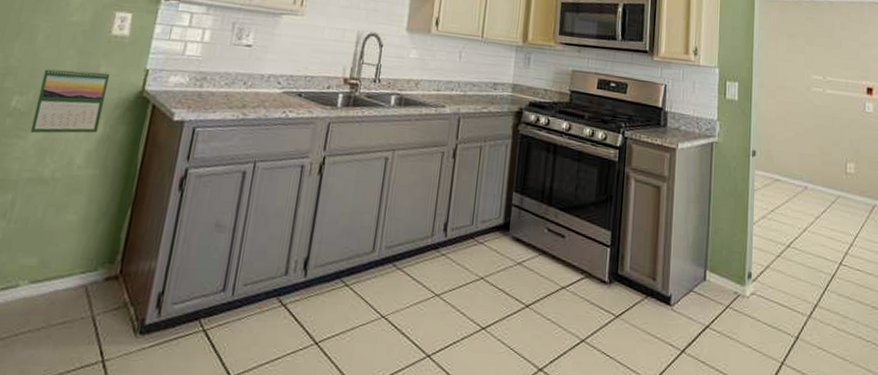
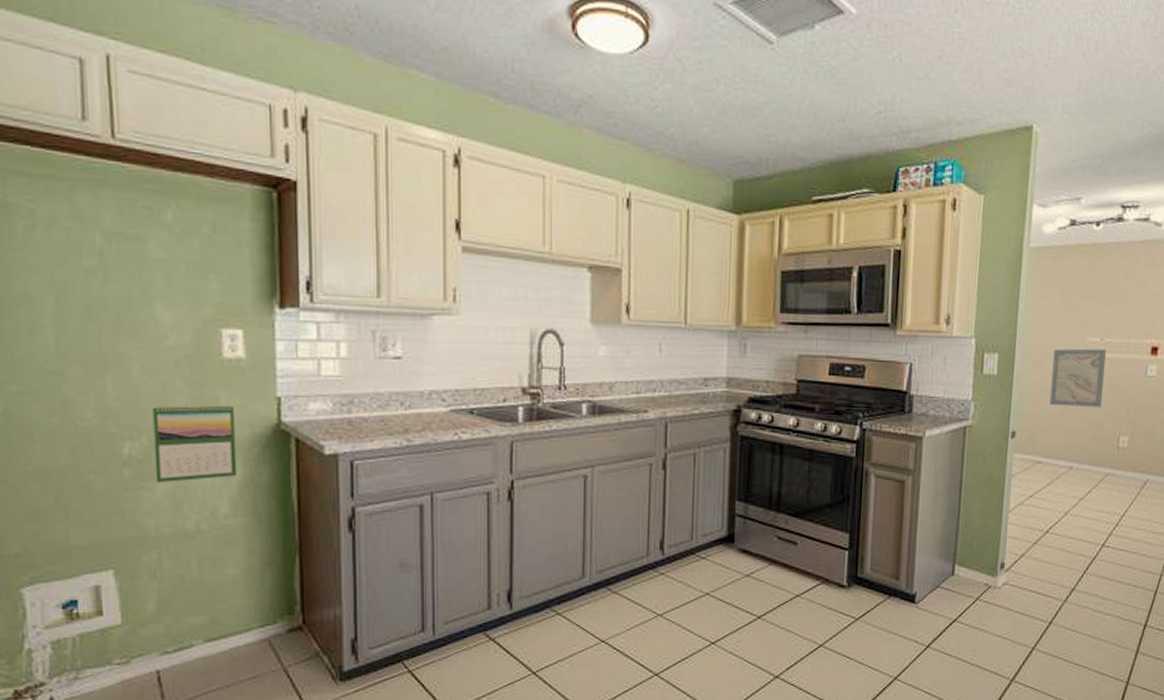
wall art: none [784,82,829,136] -> present [1049,348,1106,407]

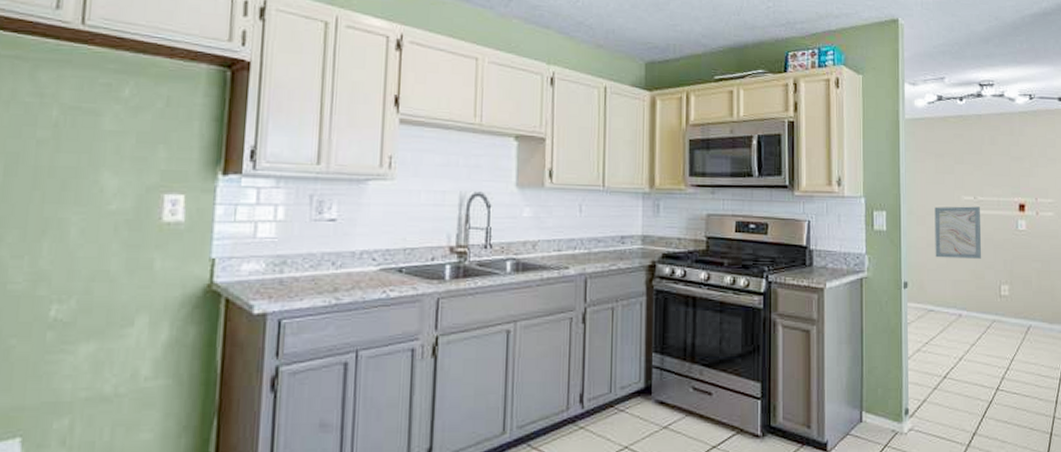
calendar: present [152,403,238,482] -> none [79,265,168,345]

